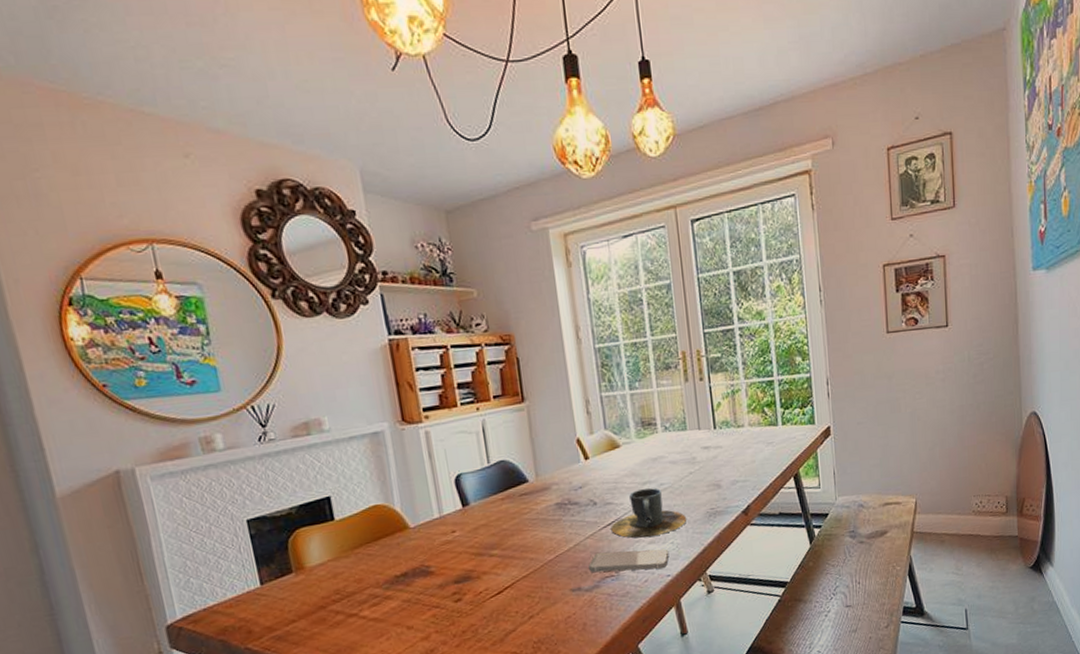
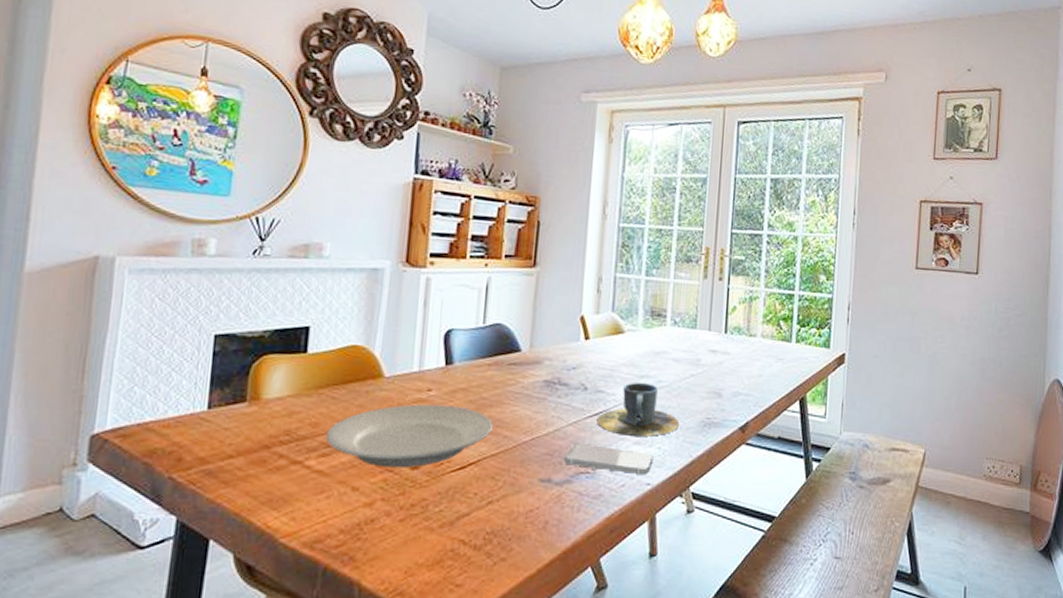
plate: none [371,540,519,606] -> present [325,404,493,468]

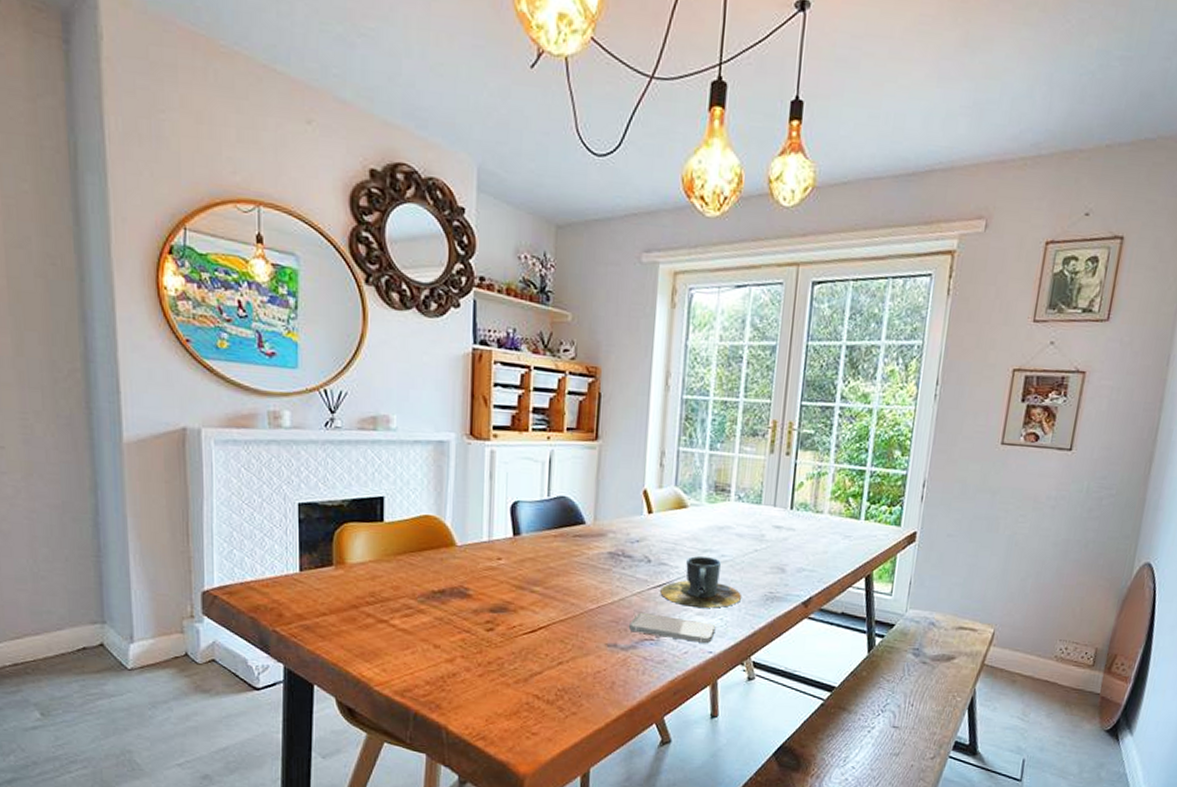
plate: present [325,404,493,468] -> none [407,571,560,630]

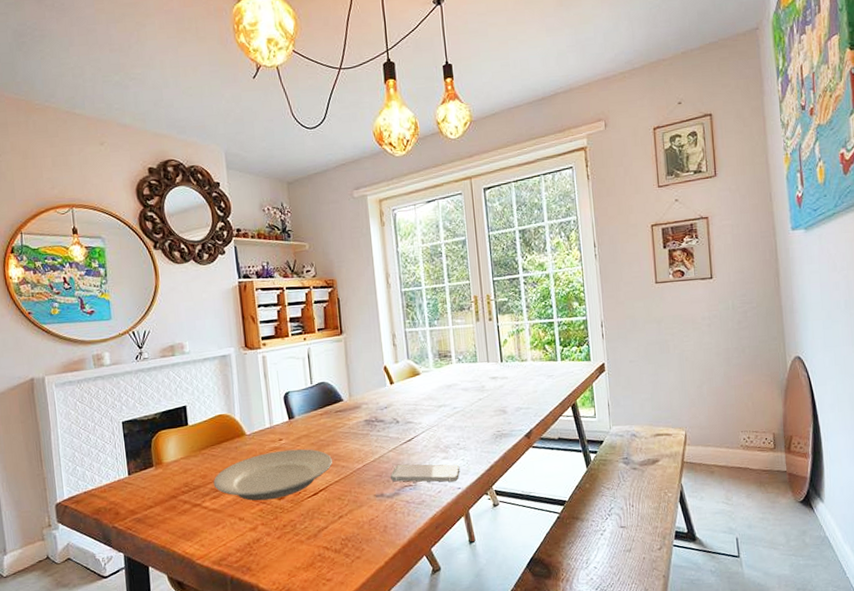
plate: none [407,571,560,630] -> present [213,449,332,501]
cup: present [660,556,741,608] -> none [410,411,475,454]

